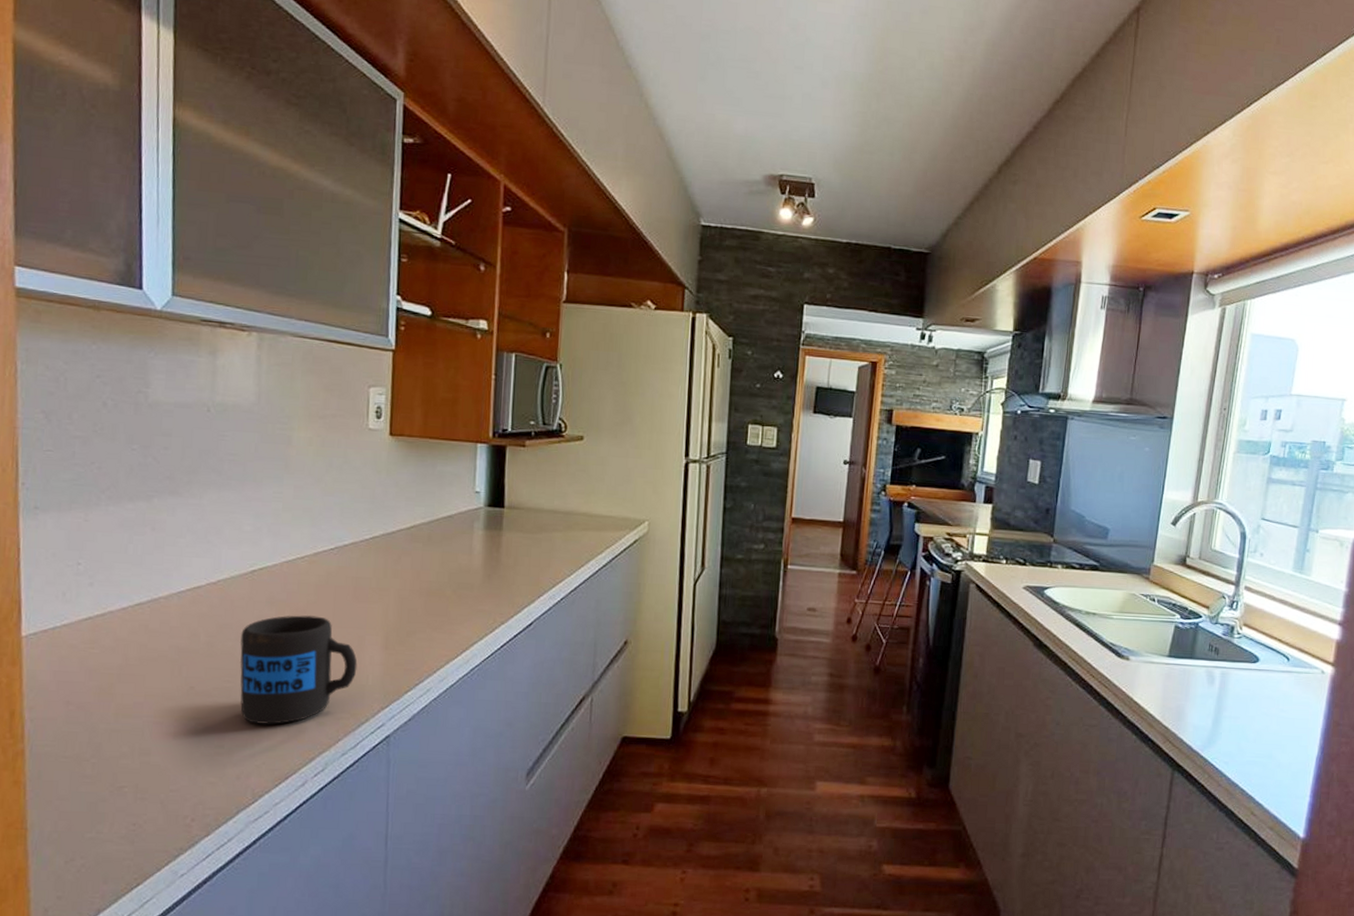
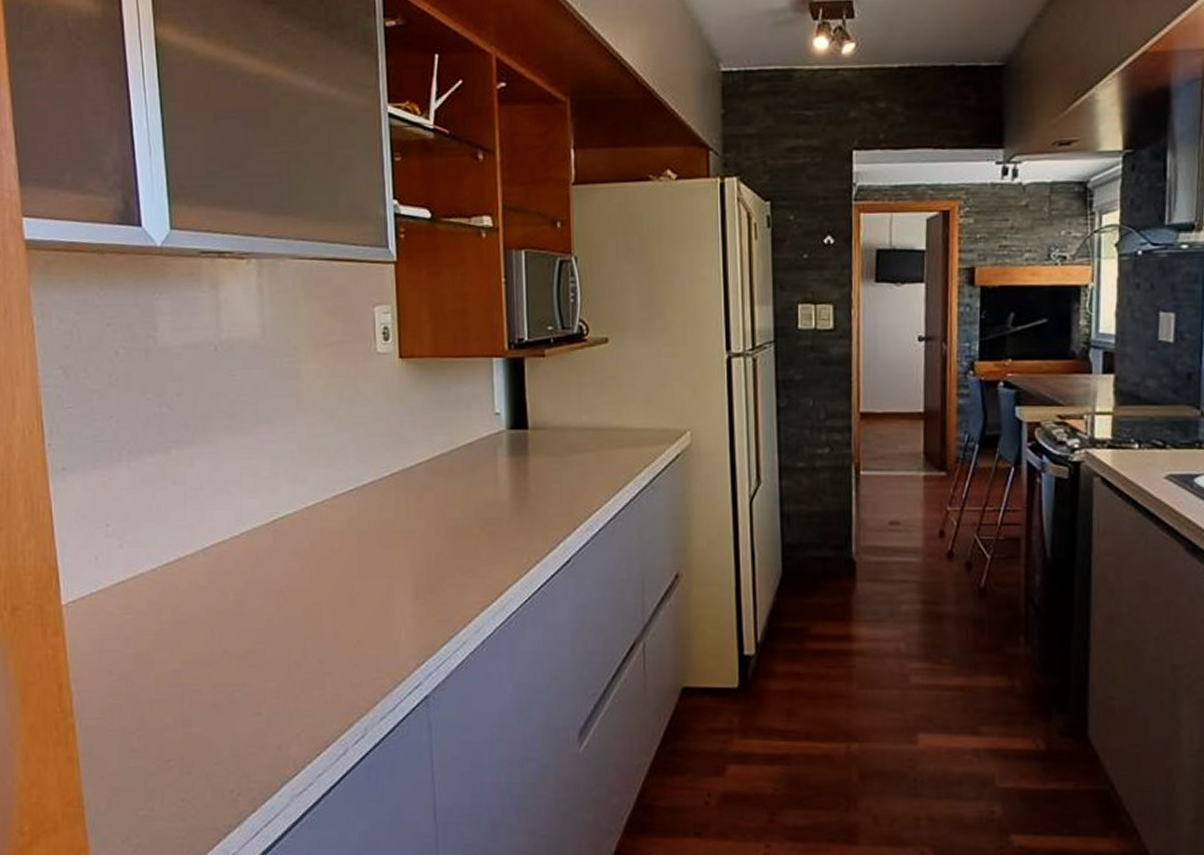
mug: present [239,615,358,725] -> none [268,566,388,689]

